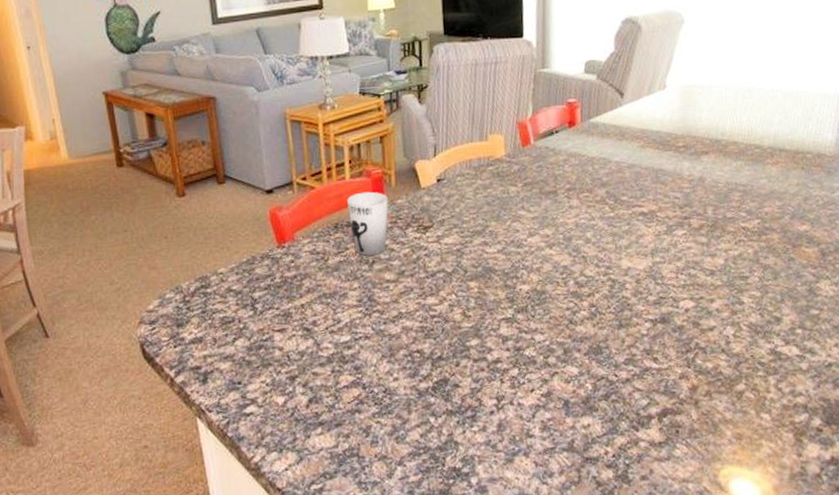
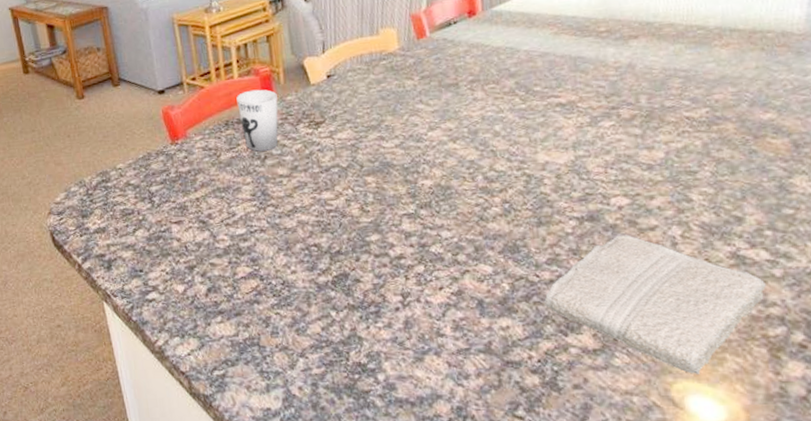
washcloth: none [621,335,795,460] -> present [544,235,766,374]

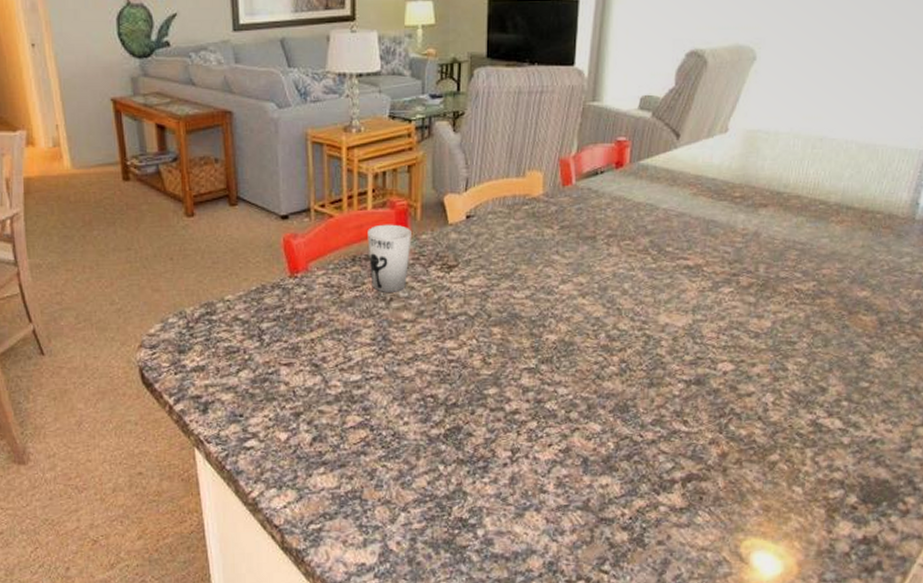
washcloth: present [544,235,766,374] -> none [644,399,835,532]

